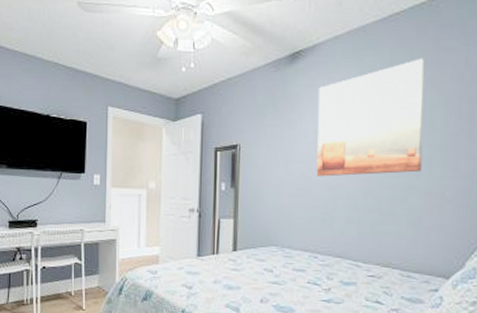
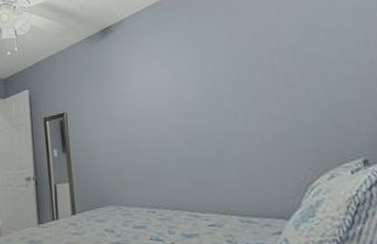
wall art: present [316,57,425,177] -> none [129,20,238,134]

